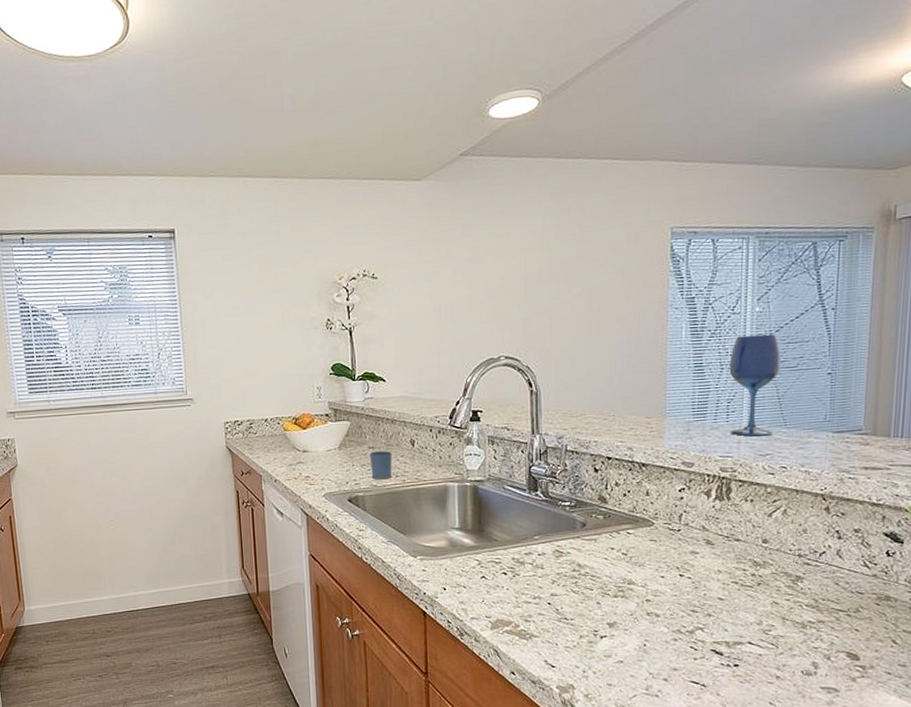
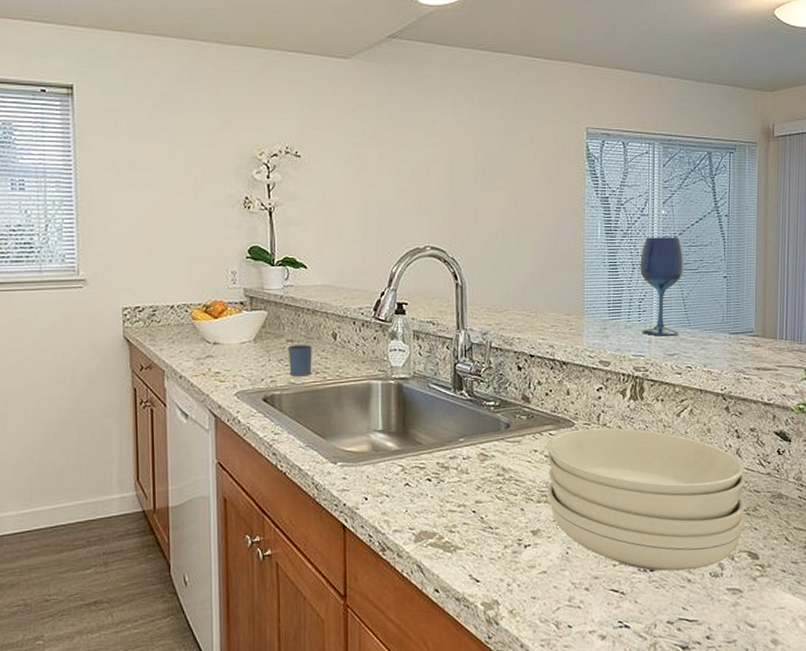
bowl: none [624,527,847,667] -> present [547,427,746,571]

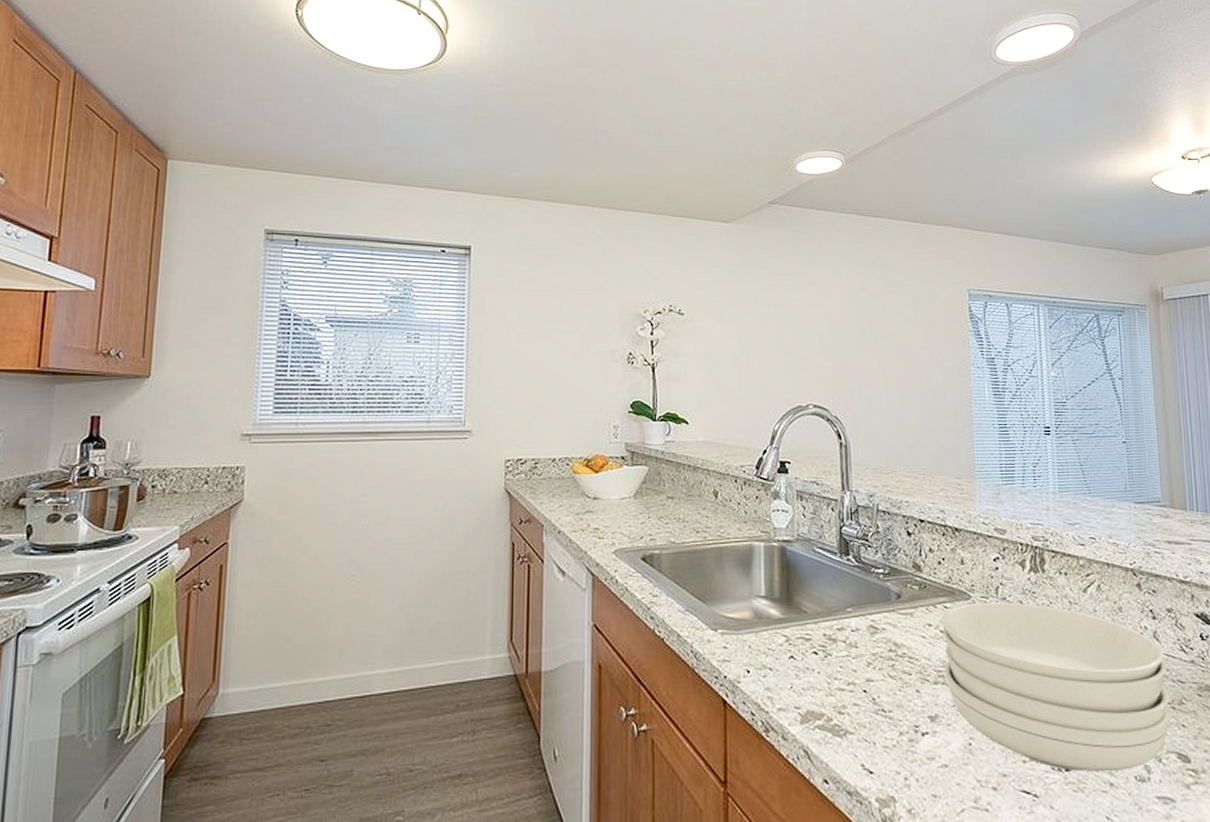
mug: present [288,345,312,377] -> none [669,502,693,536]
wineglass: present [640,237,684,336] -> none [1032,399,1079,504]

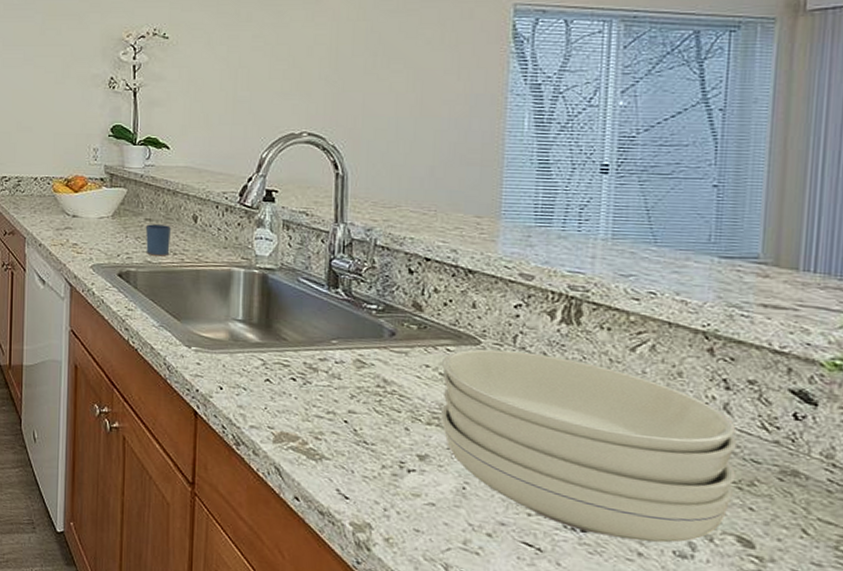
mug: none [669,502,693,536] -> present [146,224,171,257]

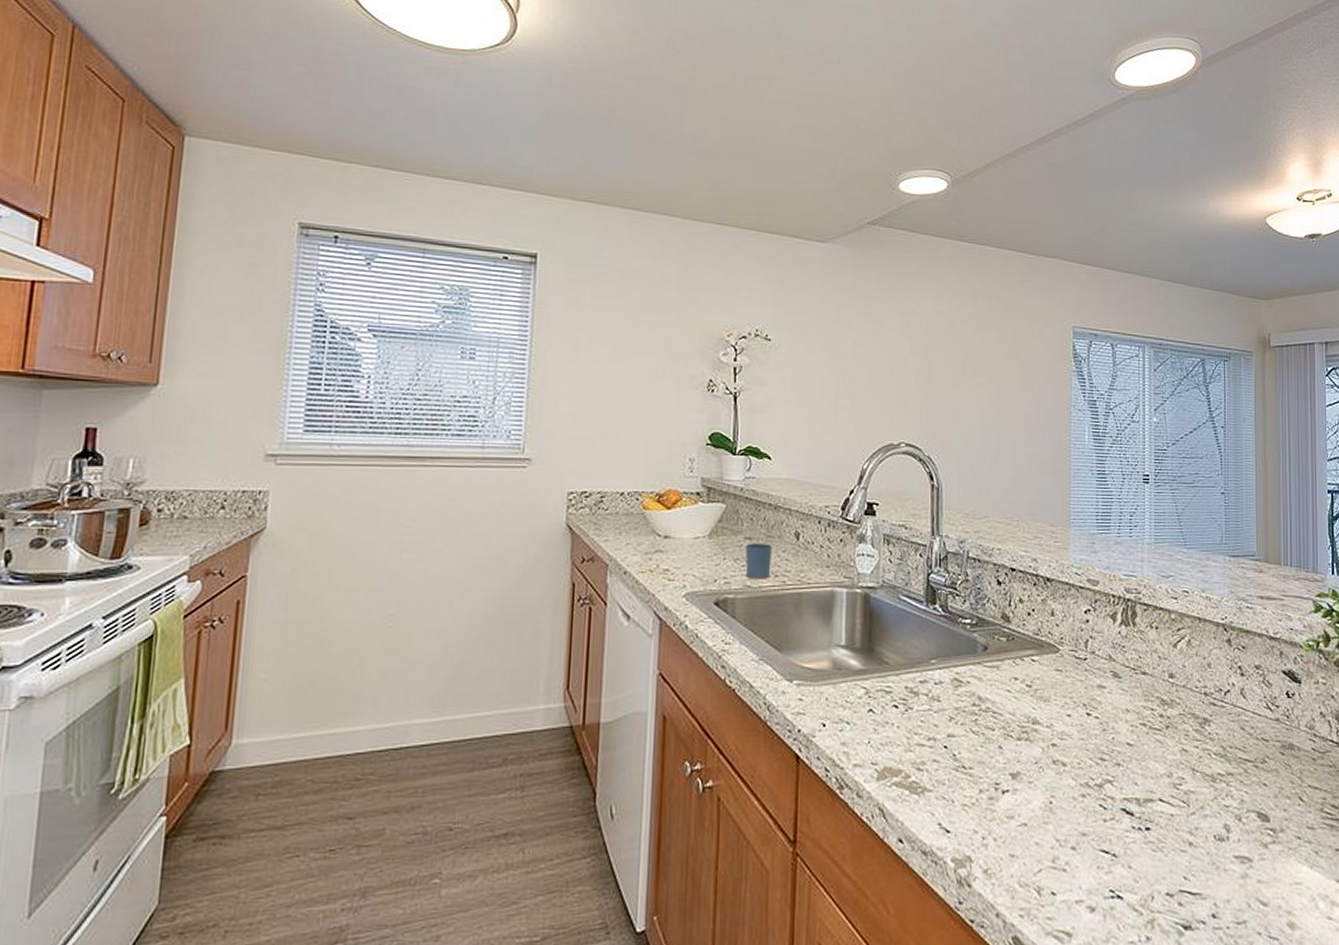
bowl: present [441,349,738,543] -> none [1028,656,1253,831]

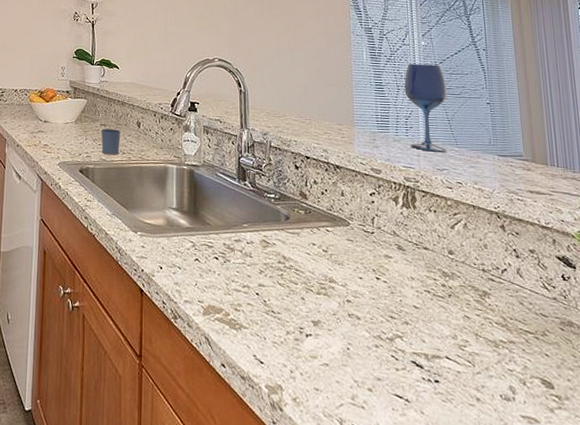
wineglass: none [1131,446,1178,555] -> present [404,63,447,153]

